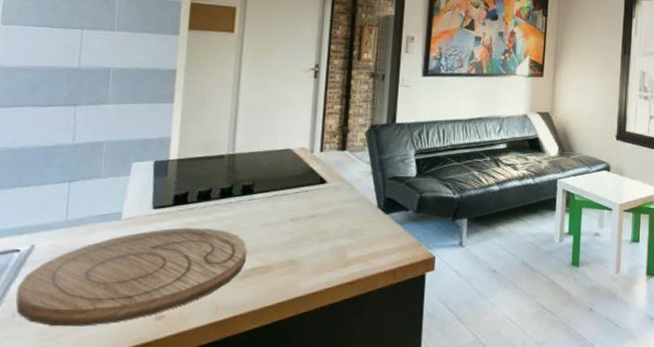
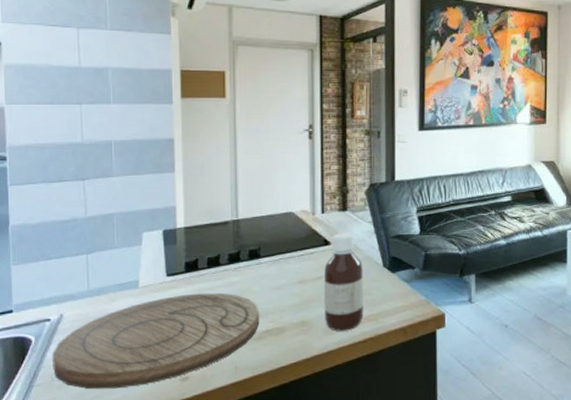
bottle: none [314,172,357,271] -> present [323,233,363,331]

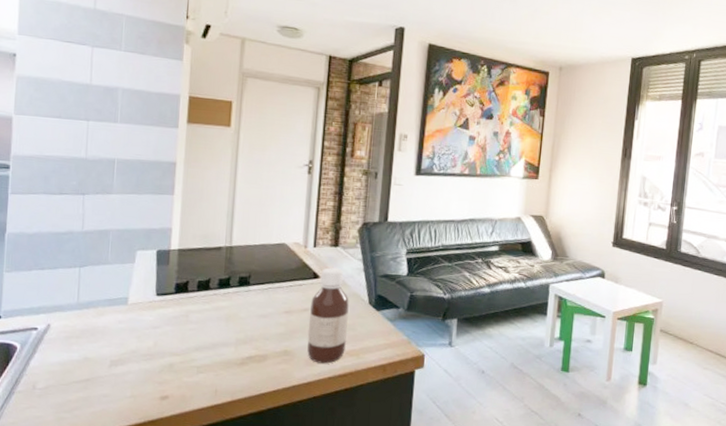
cutting board: present [52,293,260,390] -> none [35,315,244,402]

